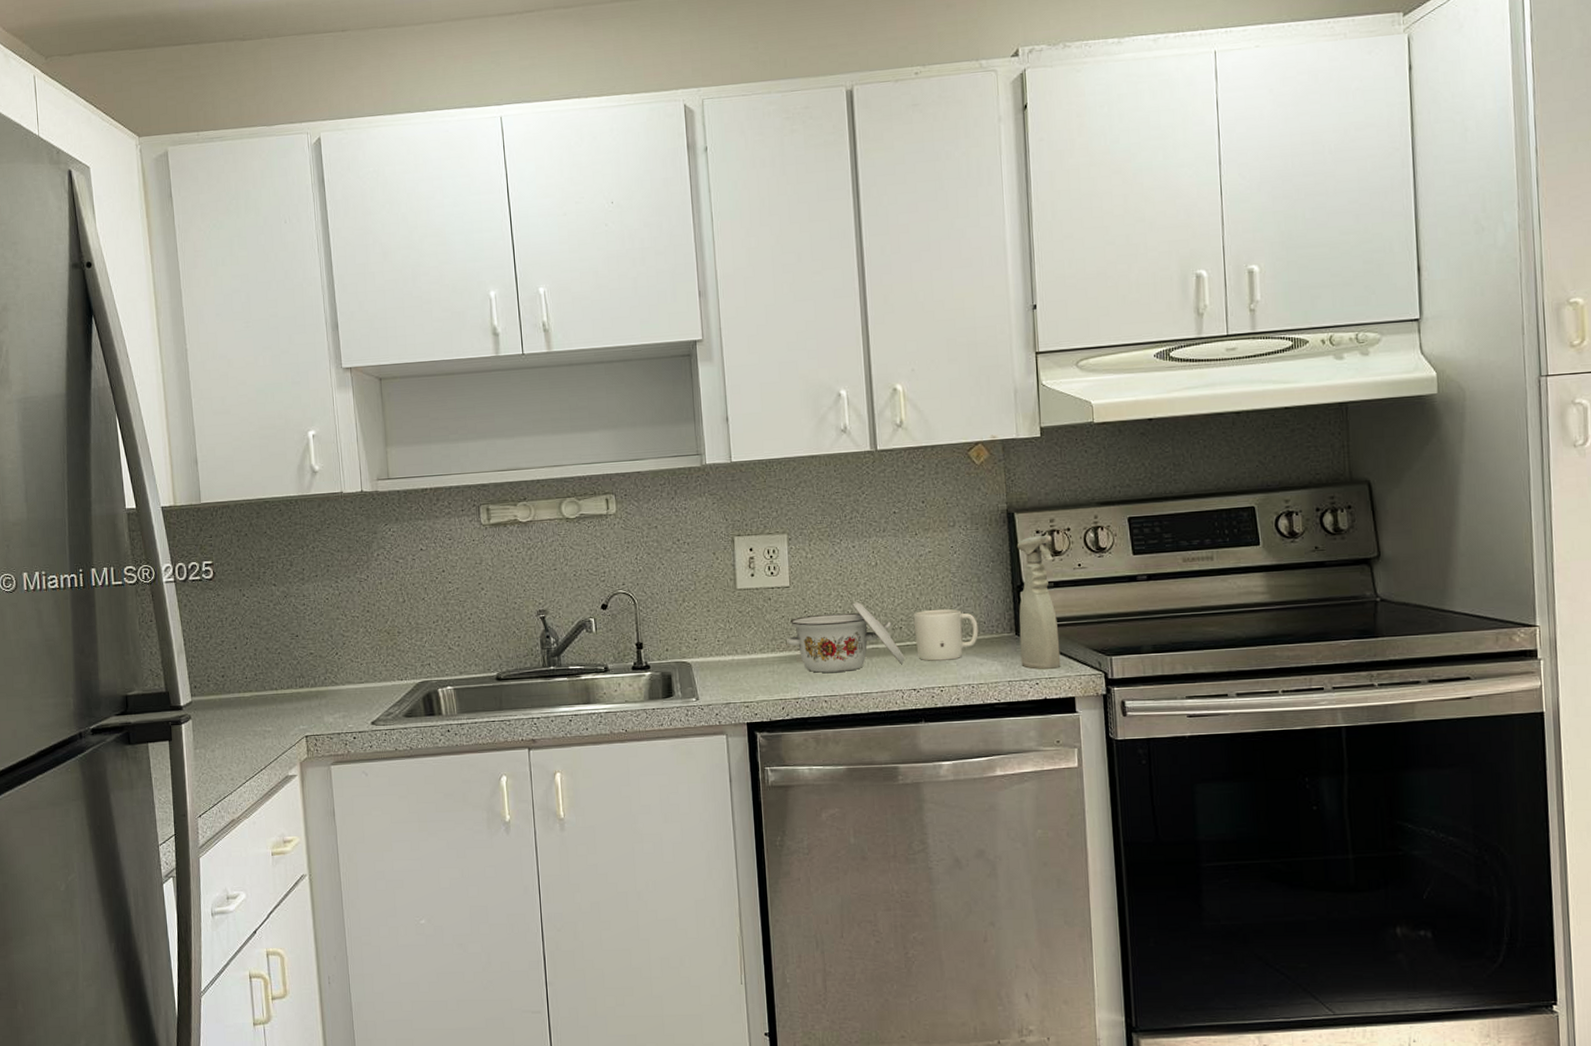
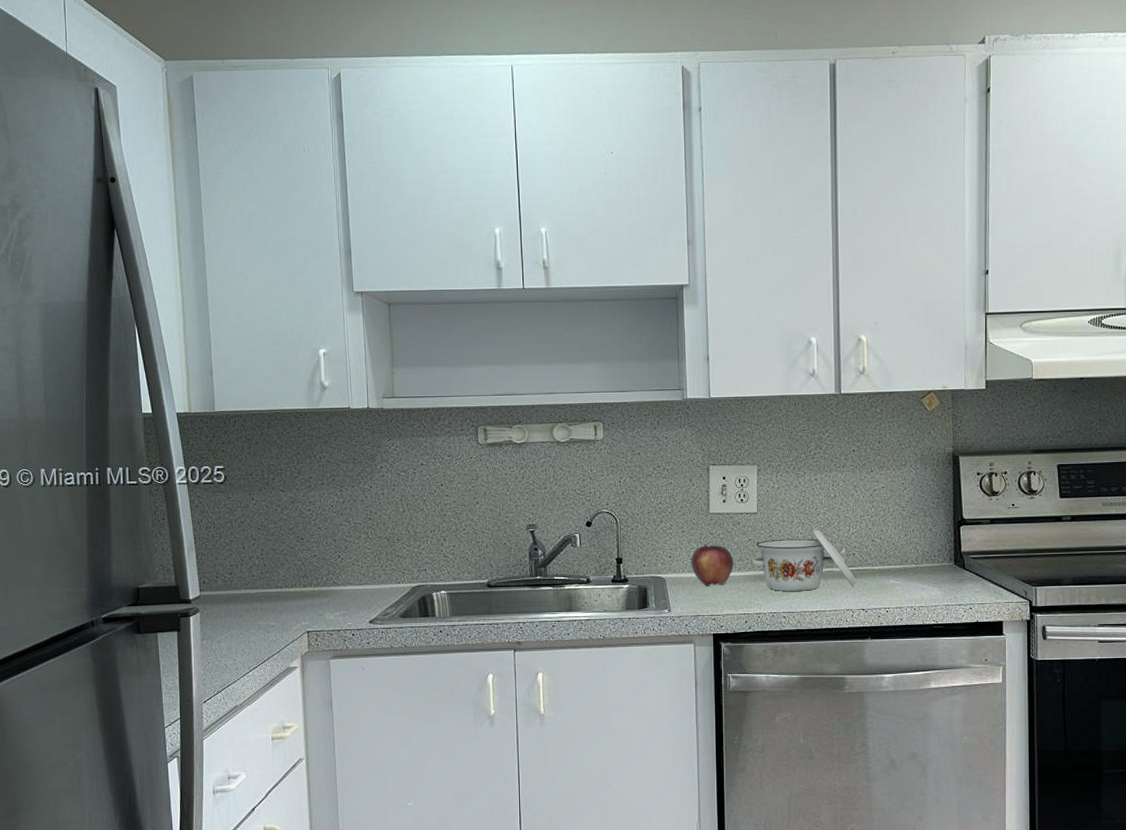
fruit: none [718,622,767,670] -> present [691,543,734,586]
mug: present [913,608,979,661] -> none [865,538,922,585]
spray bottle: present [1016,535,1061,670] -> none [958,477,992,597]

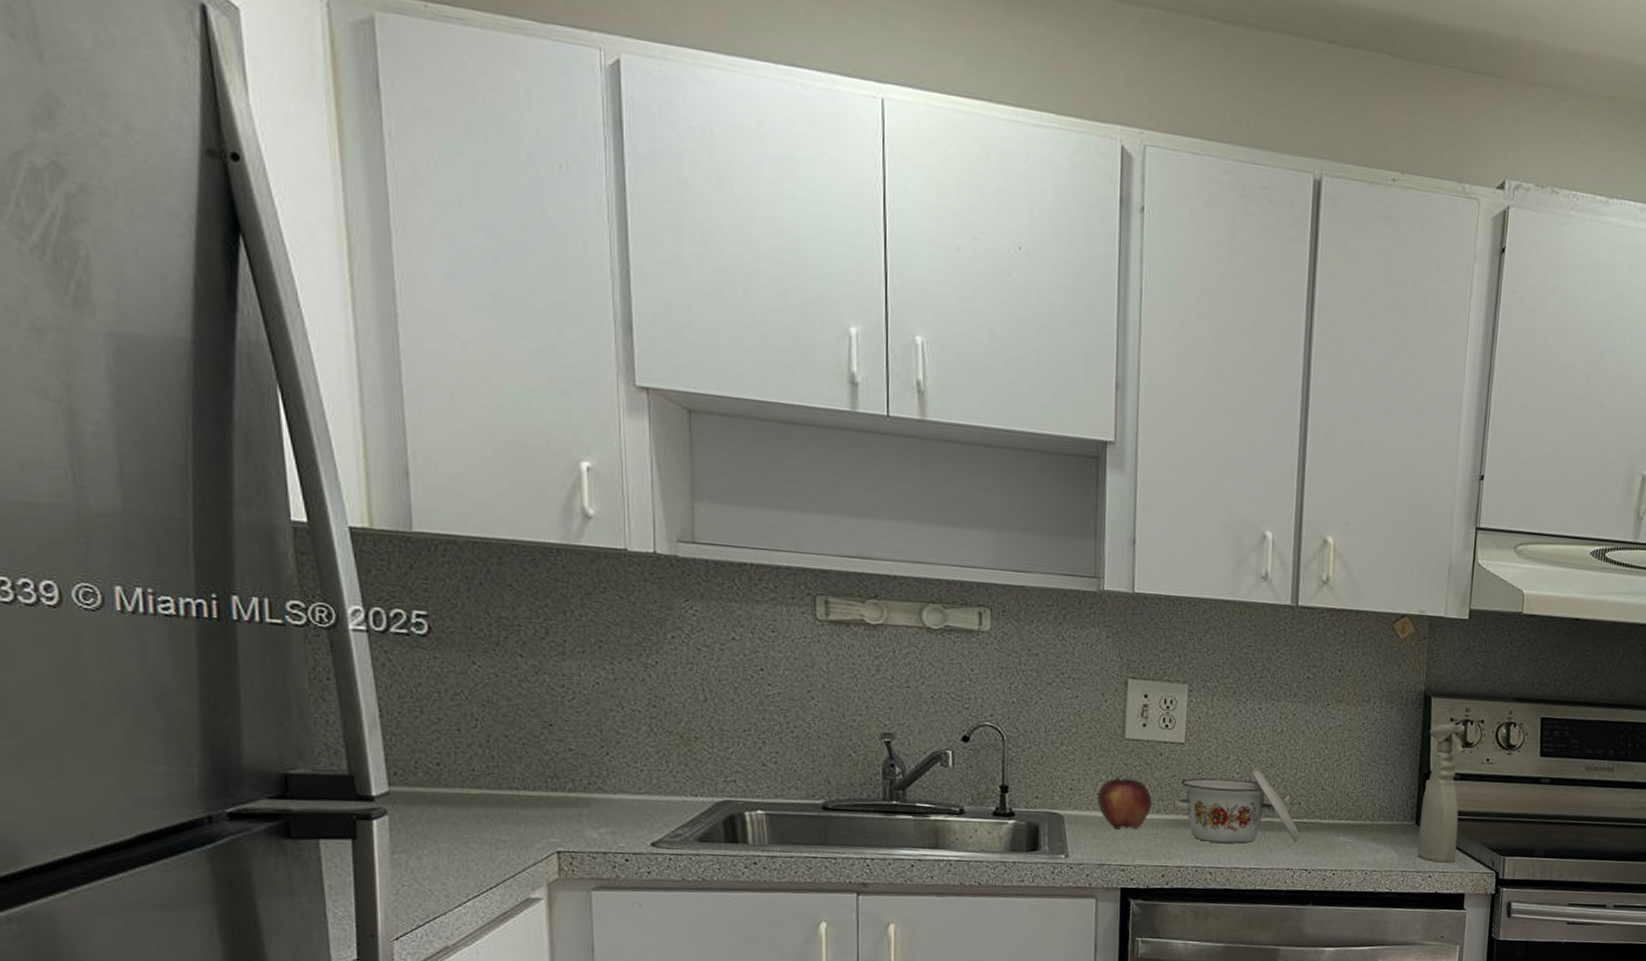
spray bottle: none [958,477,992,597] -> present [1417,724,1465,864]

